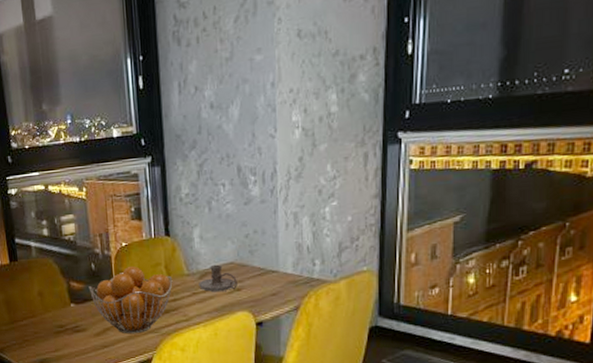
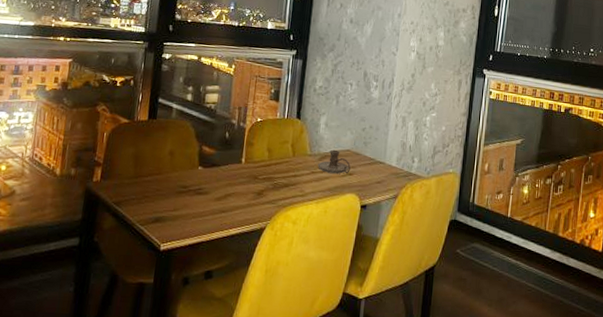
fruit basket: present [88,265,173,334] -> none [219,139,296,203]

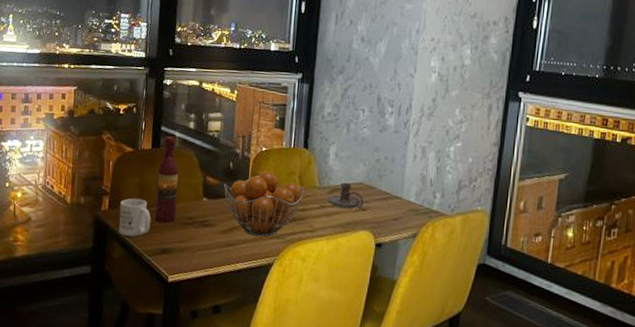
mug: none [110,168,145,207] -> present [119,198,151,237]
wine bottle: none [149,108,175,192] -> present [155,136,179,223]
fruit basket: none [219,139,296,203] -> present [223,170,304,238]

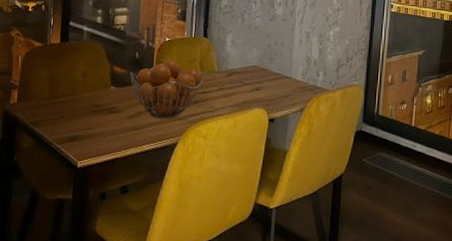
mug: present [119,198,151,237] -> none [28,90,60,127]
wine bottle: present [155,136,179,223] -> none [64,31,87,112]
candle holder: present [327,182,364,209] -> none [226,66,258,90]

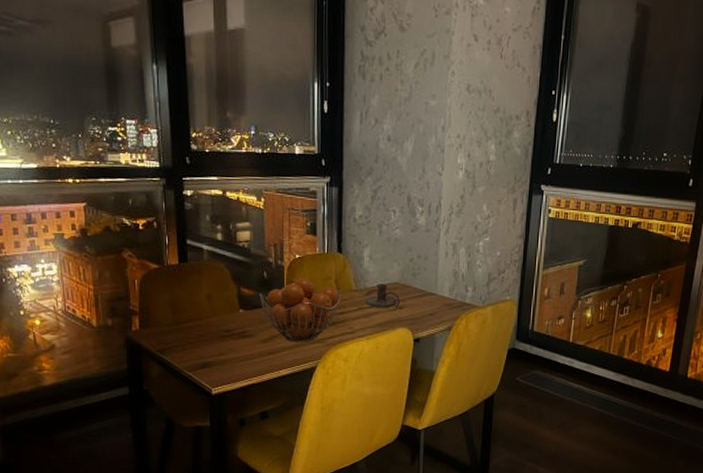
candle holder: none [226,66,258,90] -> present [365,283,400,309]

